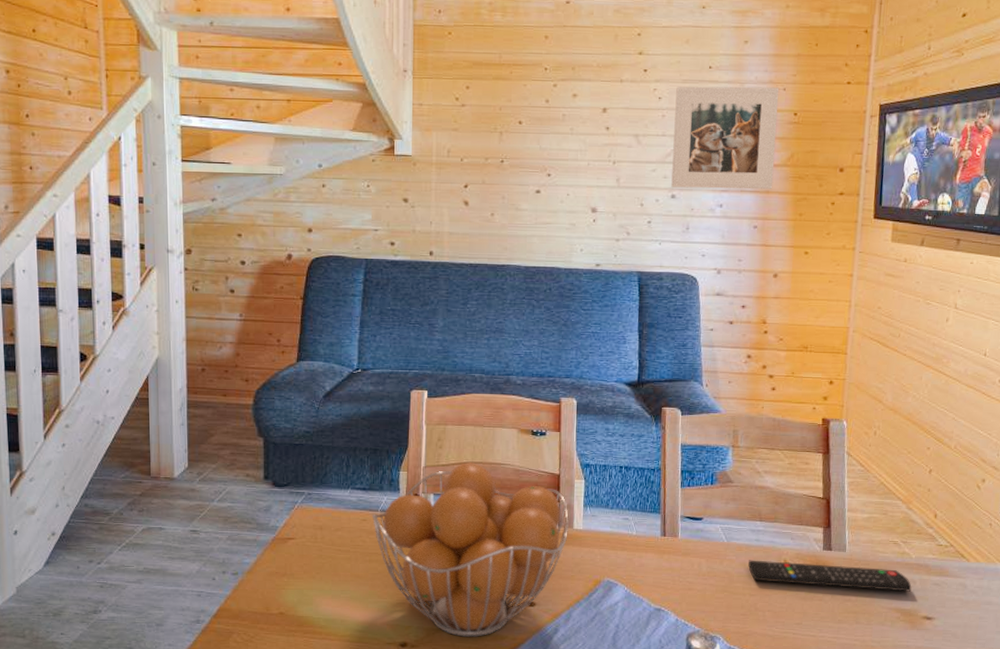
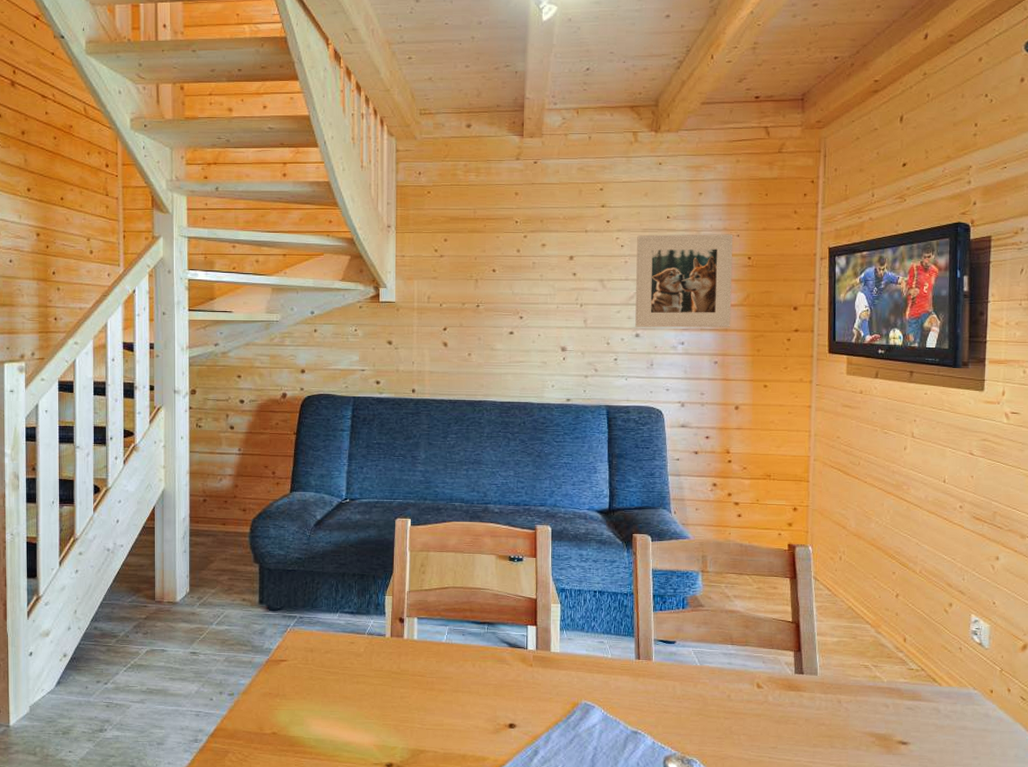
fruit basket: present [371,462,569,637] -> none [359,587,546,758]
remote control: present [748,560,912,592] -> none [722,683,885,716]

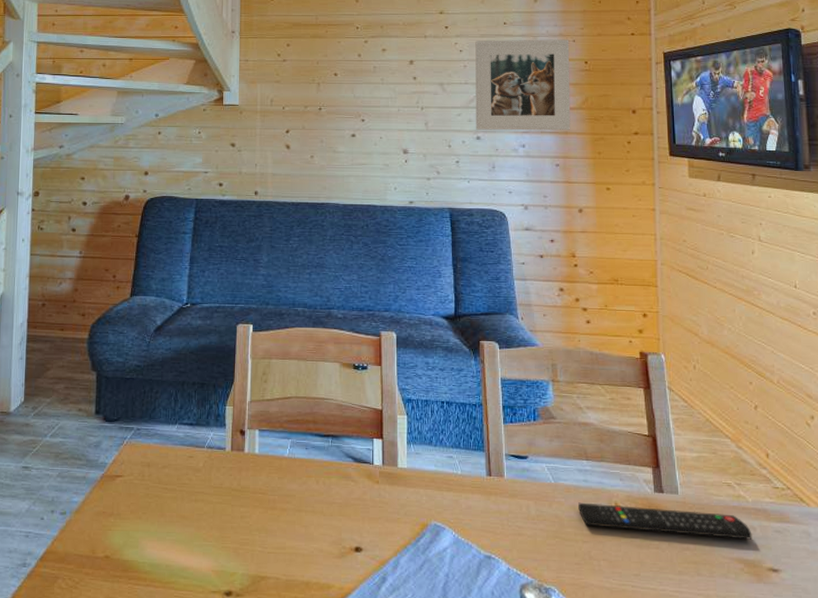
remote control: none [722,683,885,716] -> present [578,502,752,540]

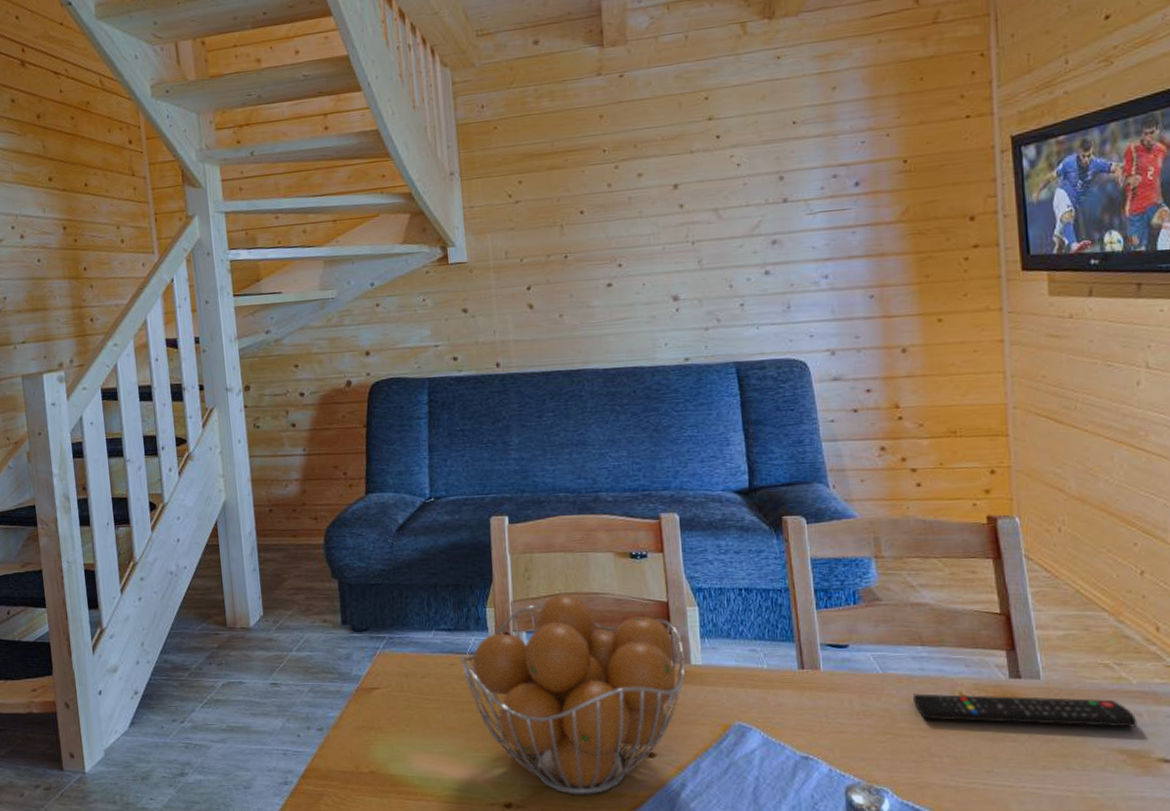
fruit basket: none [198,397,393,586] -> present [459,594,686,795]
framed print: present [475,39,571,131] -> none [756,134,888,263]

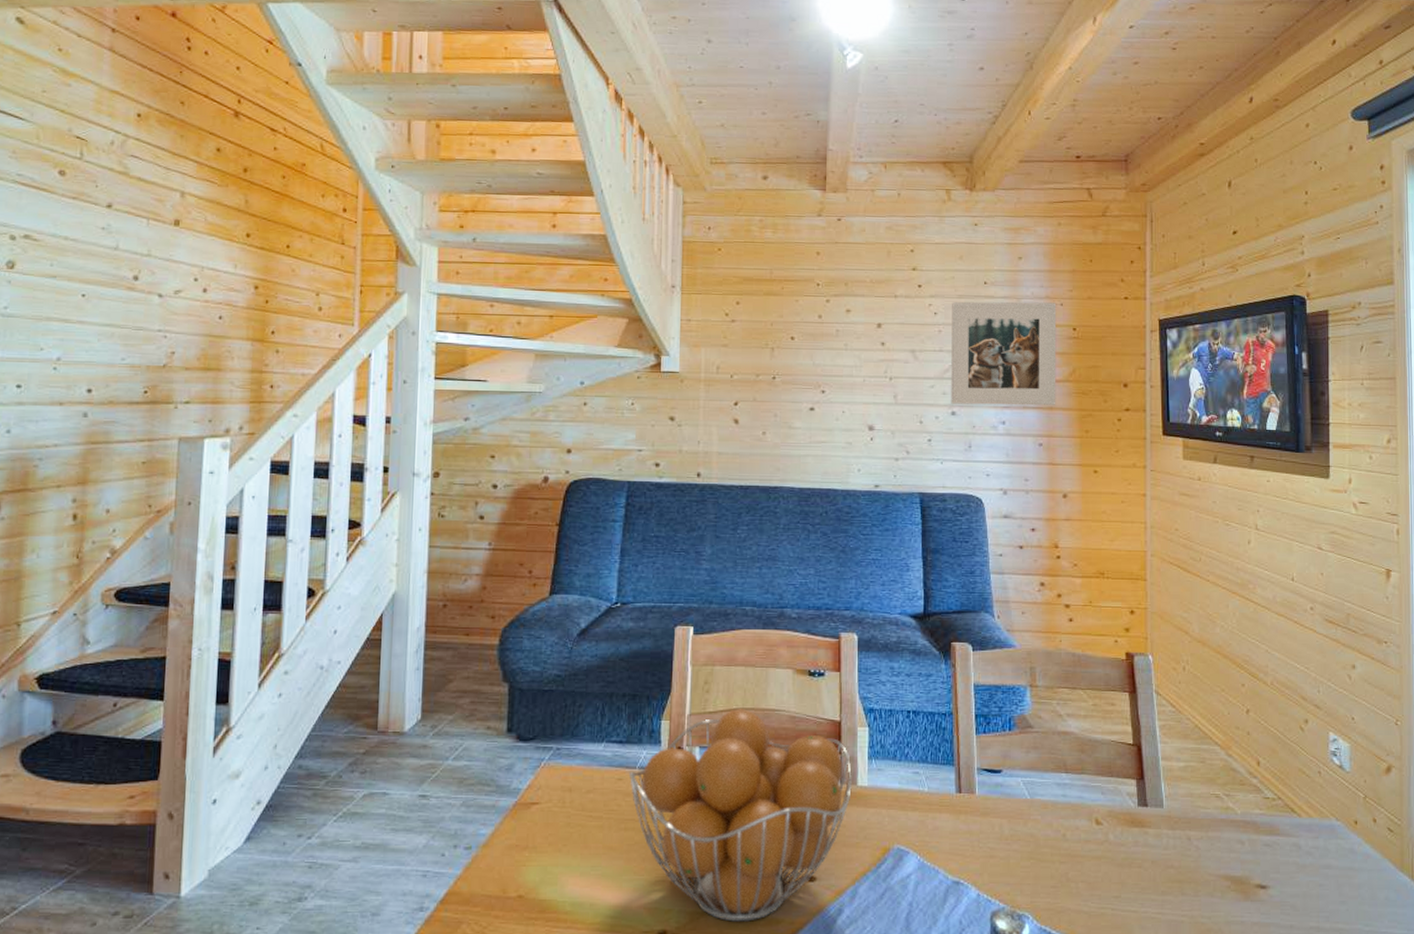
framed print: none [756,134,888,263] -> present [951,301,1057,406]
remote control: present [913,693,1138,727] -> none [1056,819,1240,855]

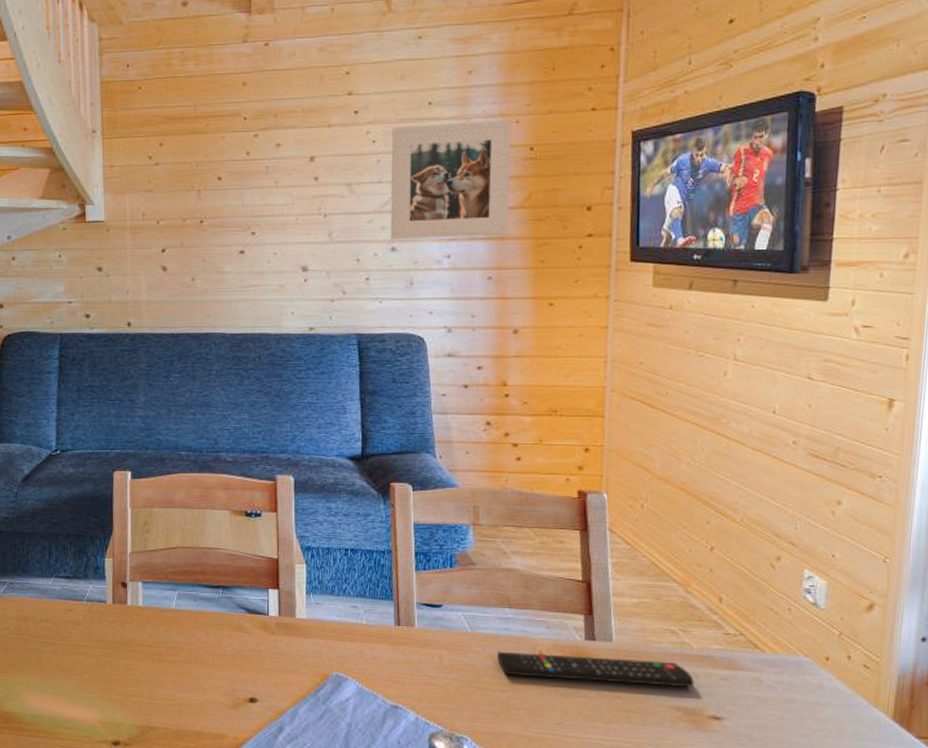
fruit basket: present [628,709,852,922] -> none [77,547,290,736]
remote control: none [1056,819,1240,855] -> present [497,651,695,688]

